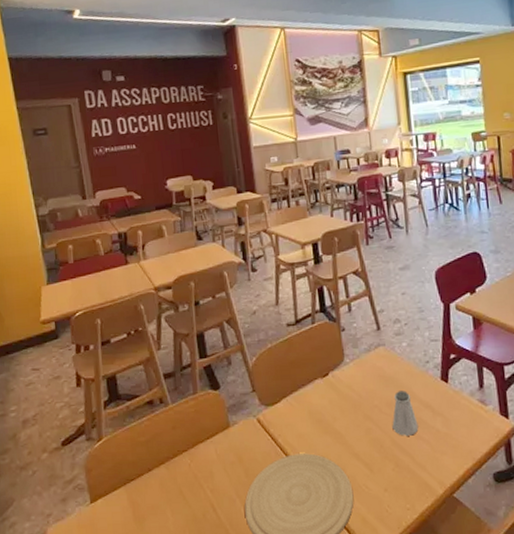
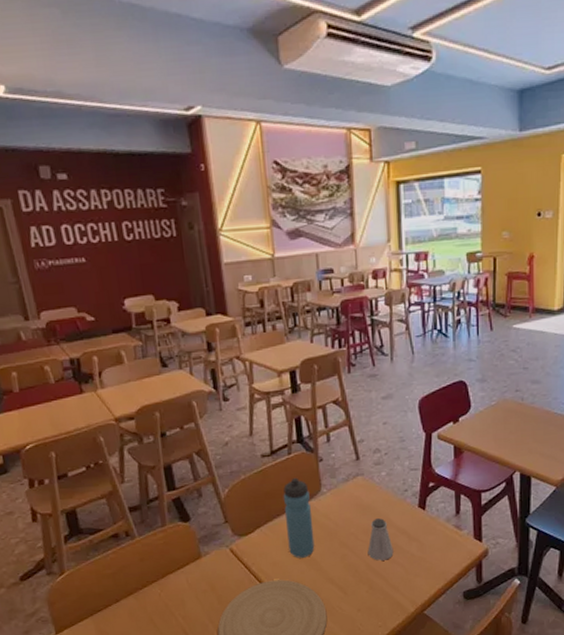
water bottle: none [307,347,340,431] -> present [283,477,315,558]

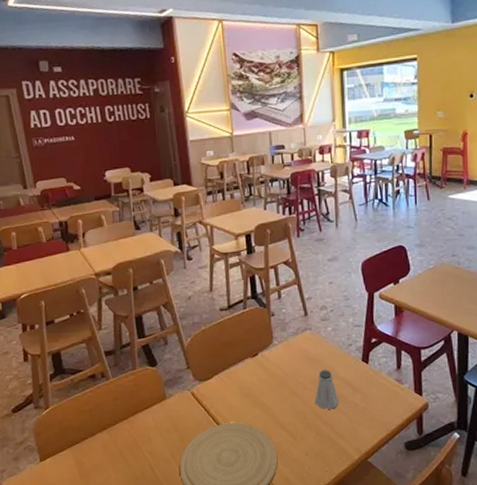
water bottle: present [283,477,315,558] -> none [238,330,267,404]

